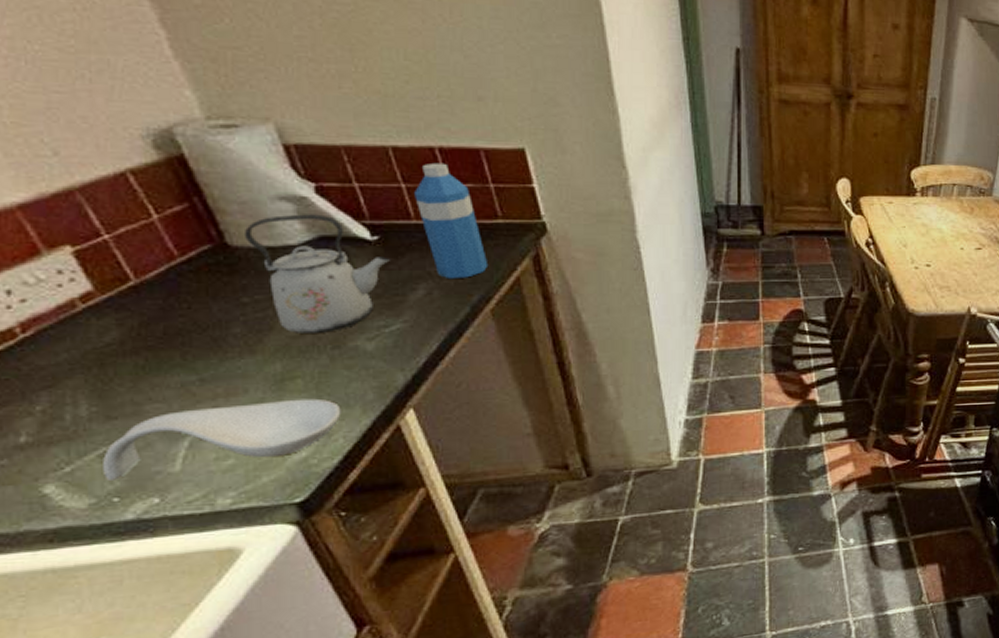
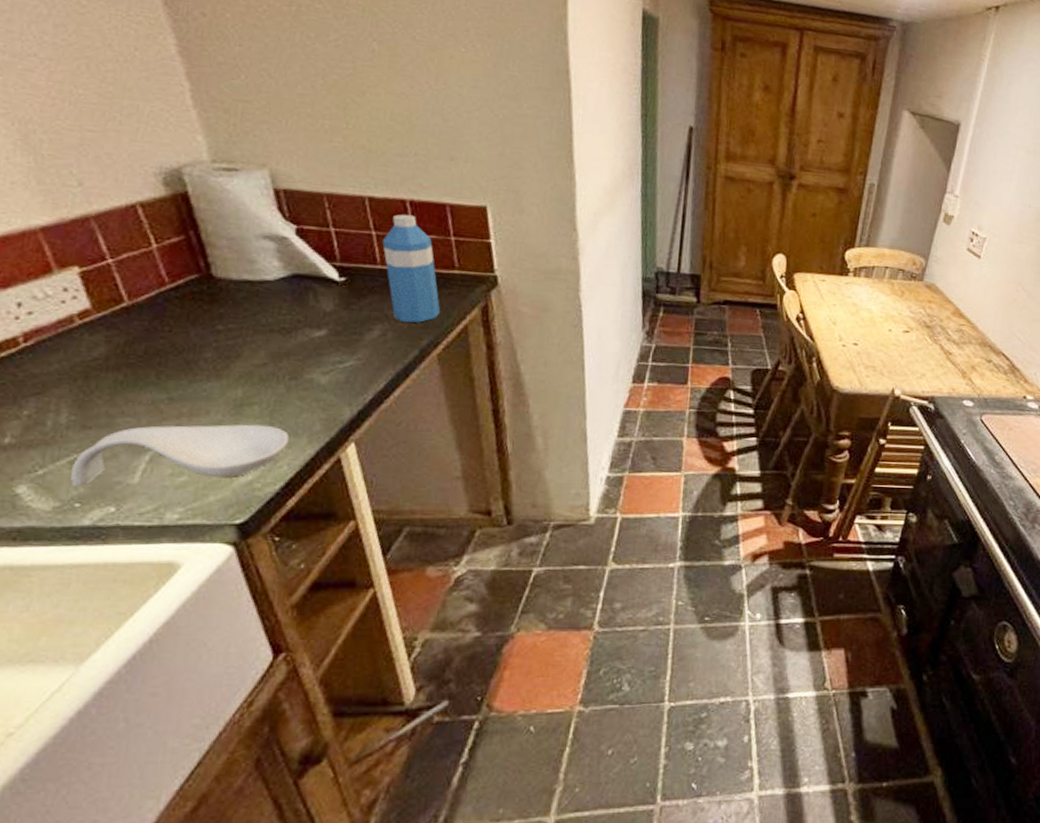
kettle: present [243,214,390,335] -> none [228,252,353,365]

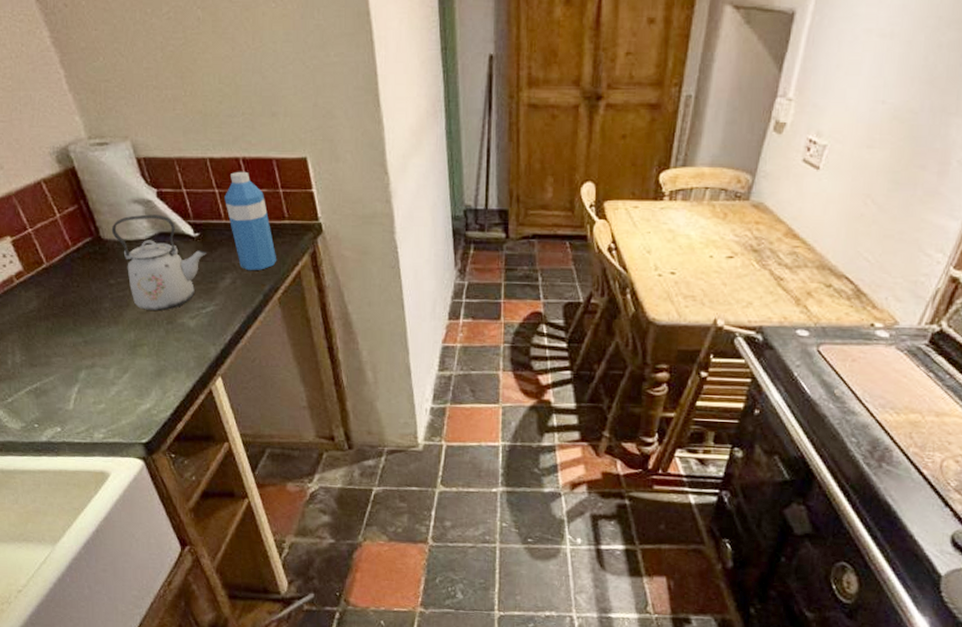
spoon rest: present [70,424,290,486] -> none [29,362,173,411]
kettle: none [228,252,353,365] -> present [111,214,206,312]

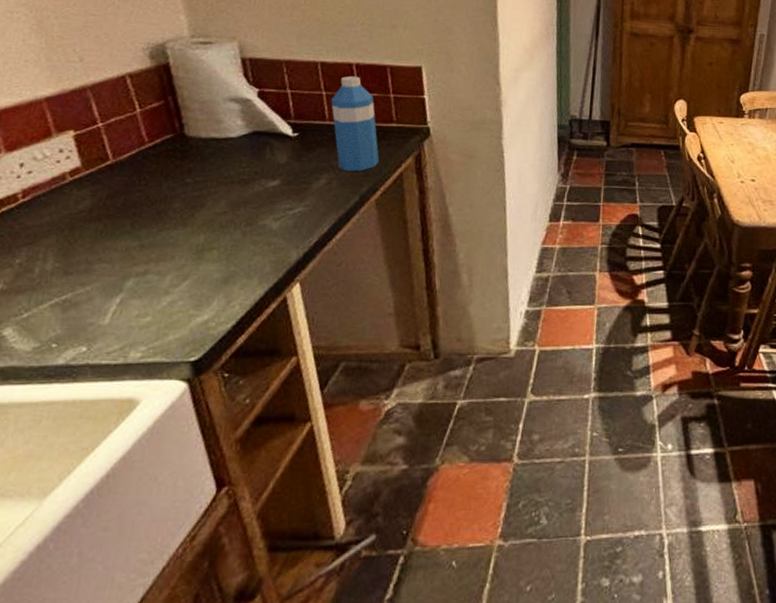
kettle: present [111,214,206,312] -> none [198,113,304,213]

